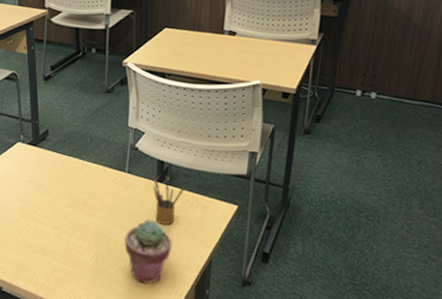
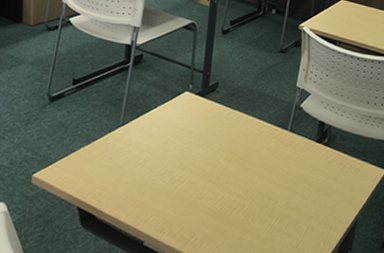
potted succulent: present [124,220,172,283] -> none [276,178,323,243]
pencil box: present [152,174,185,224] -> none [310,135,341,184]

